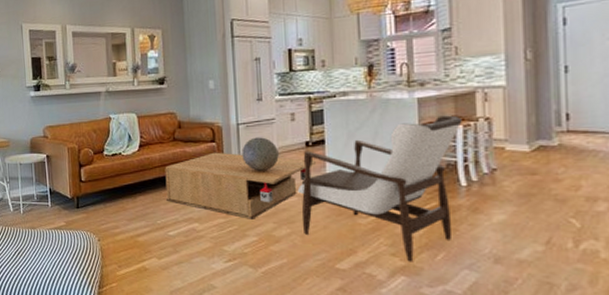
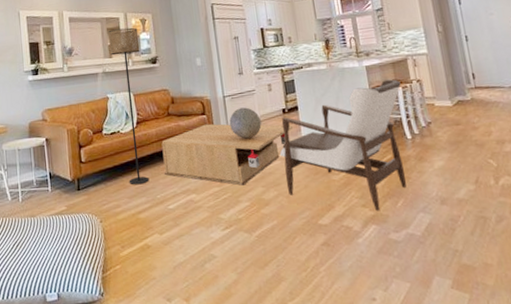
floor lamp: none [113,44,150,208] -> present [108,27,150,185]

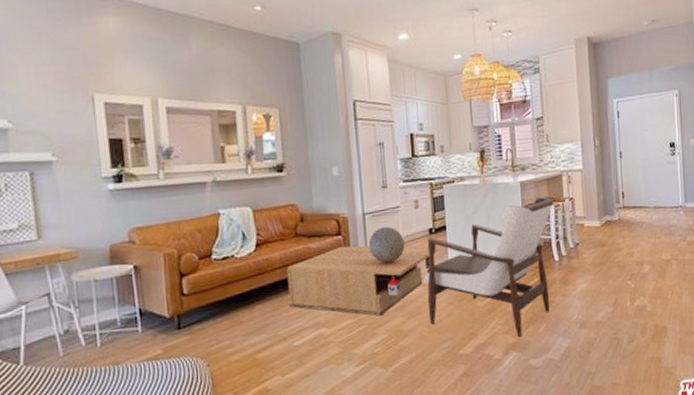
floor lamp: present [108,27,150,185] -> none [221,124,271,321]

